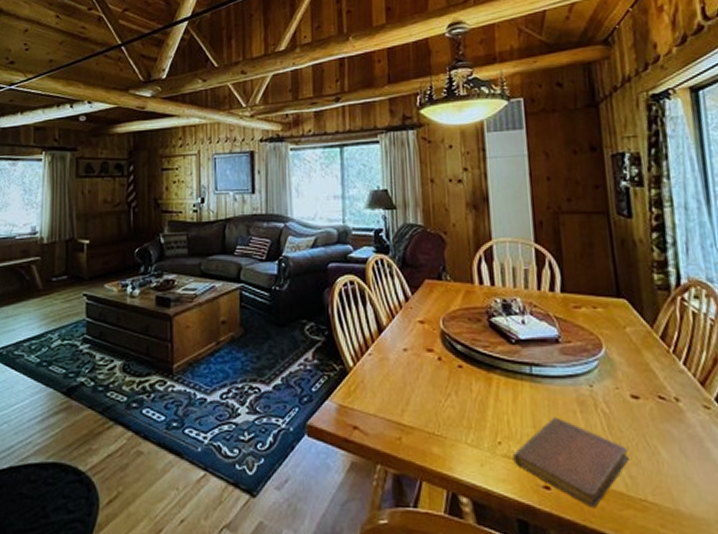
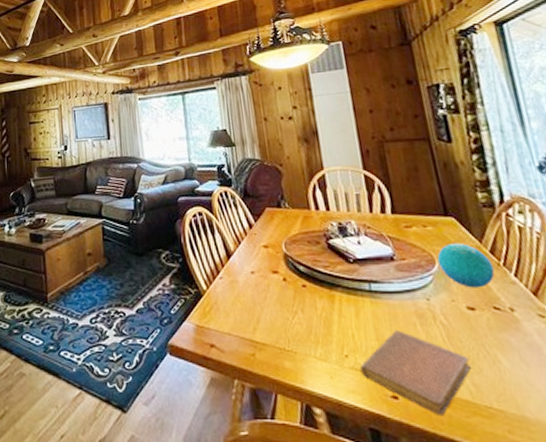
decorative orb: none [604,326,664,376] -> present [436,242,495,288]

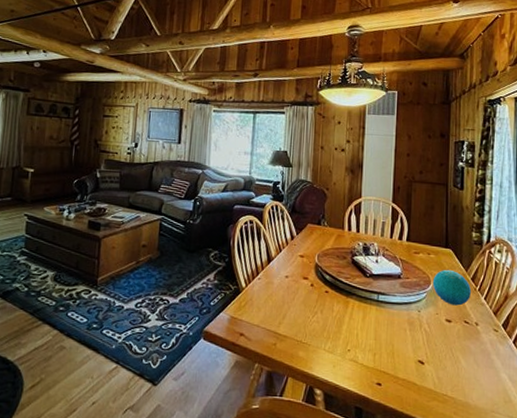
notebook: present [360,330,471,415] -> none [357,332,439,399]

